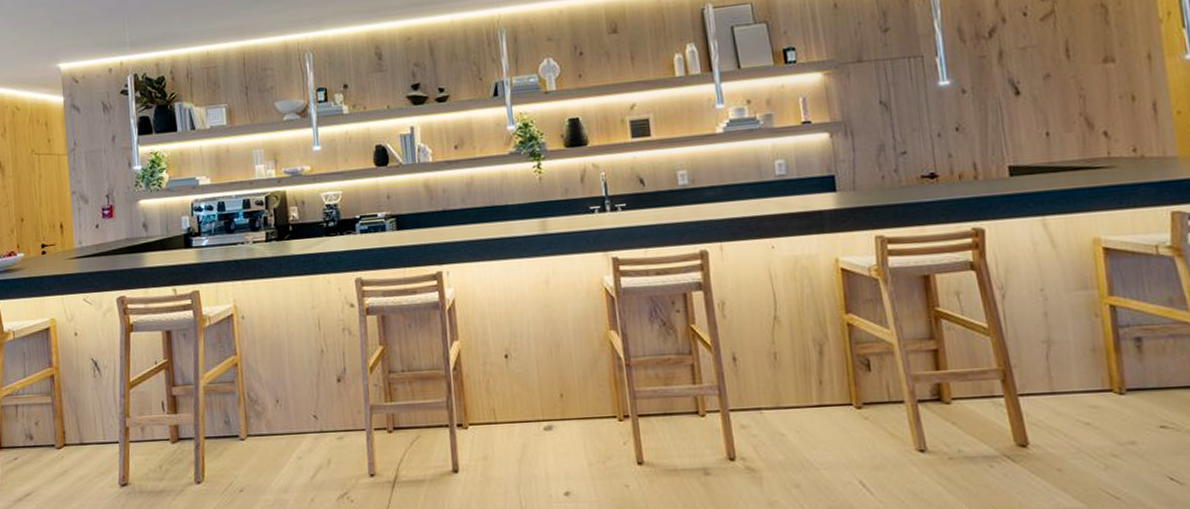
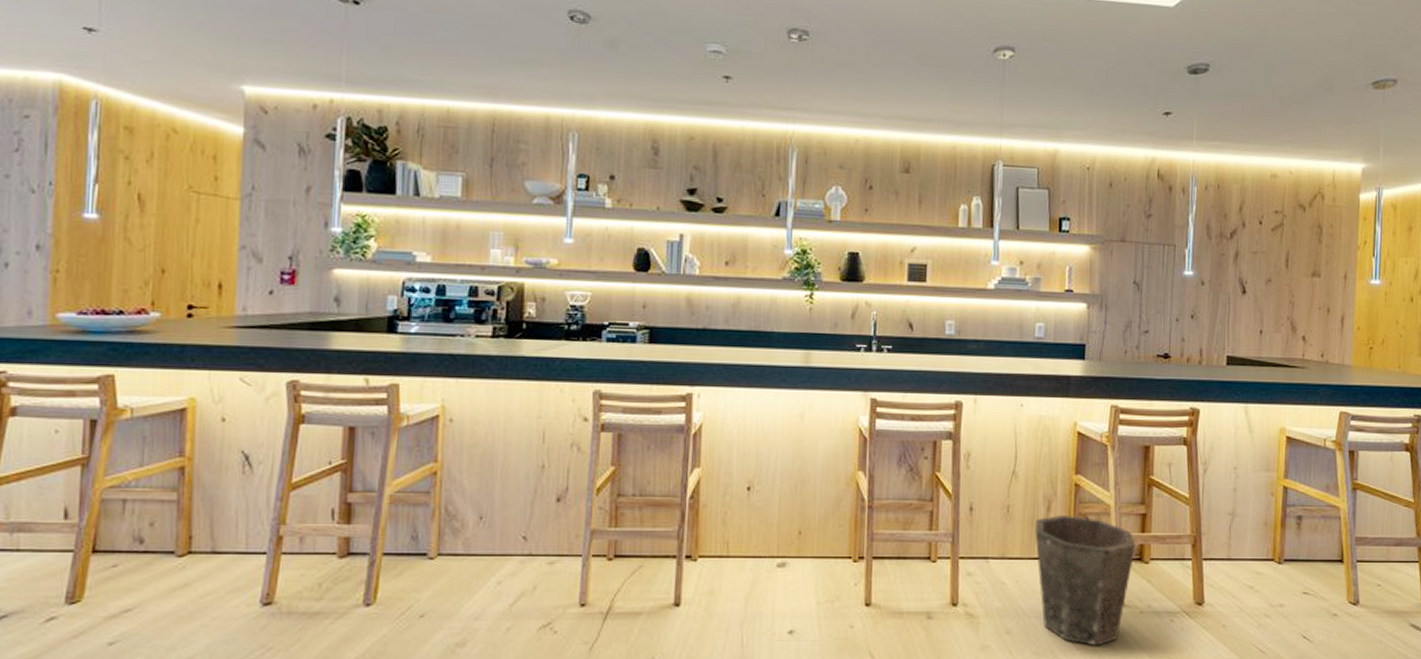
waste bin: none [808,357,932,497] -> present [1035,516,1136,646]

